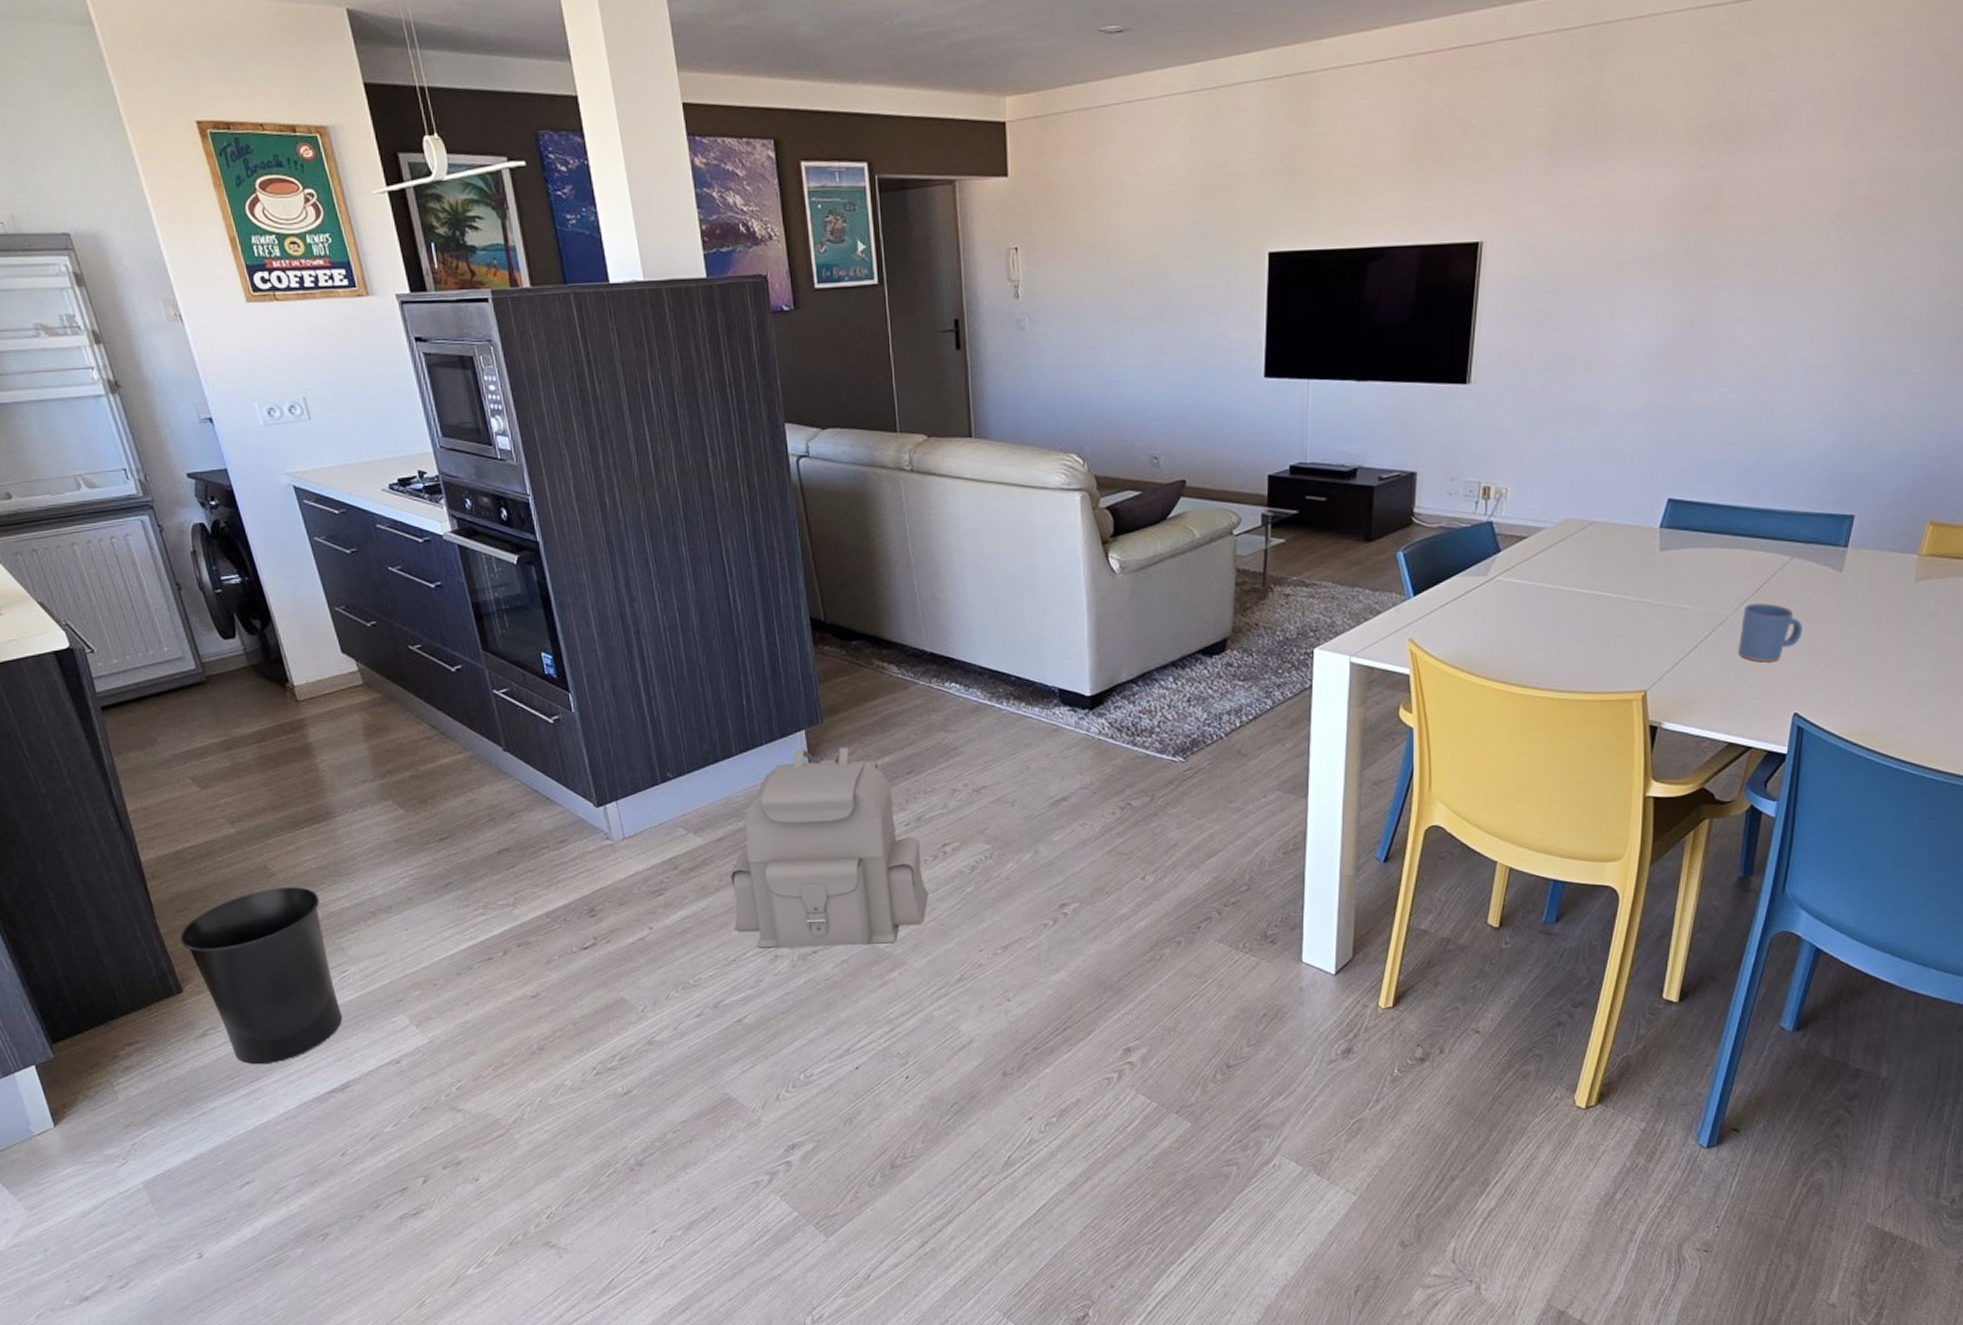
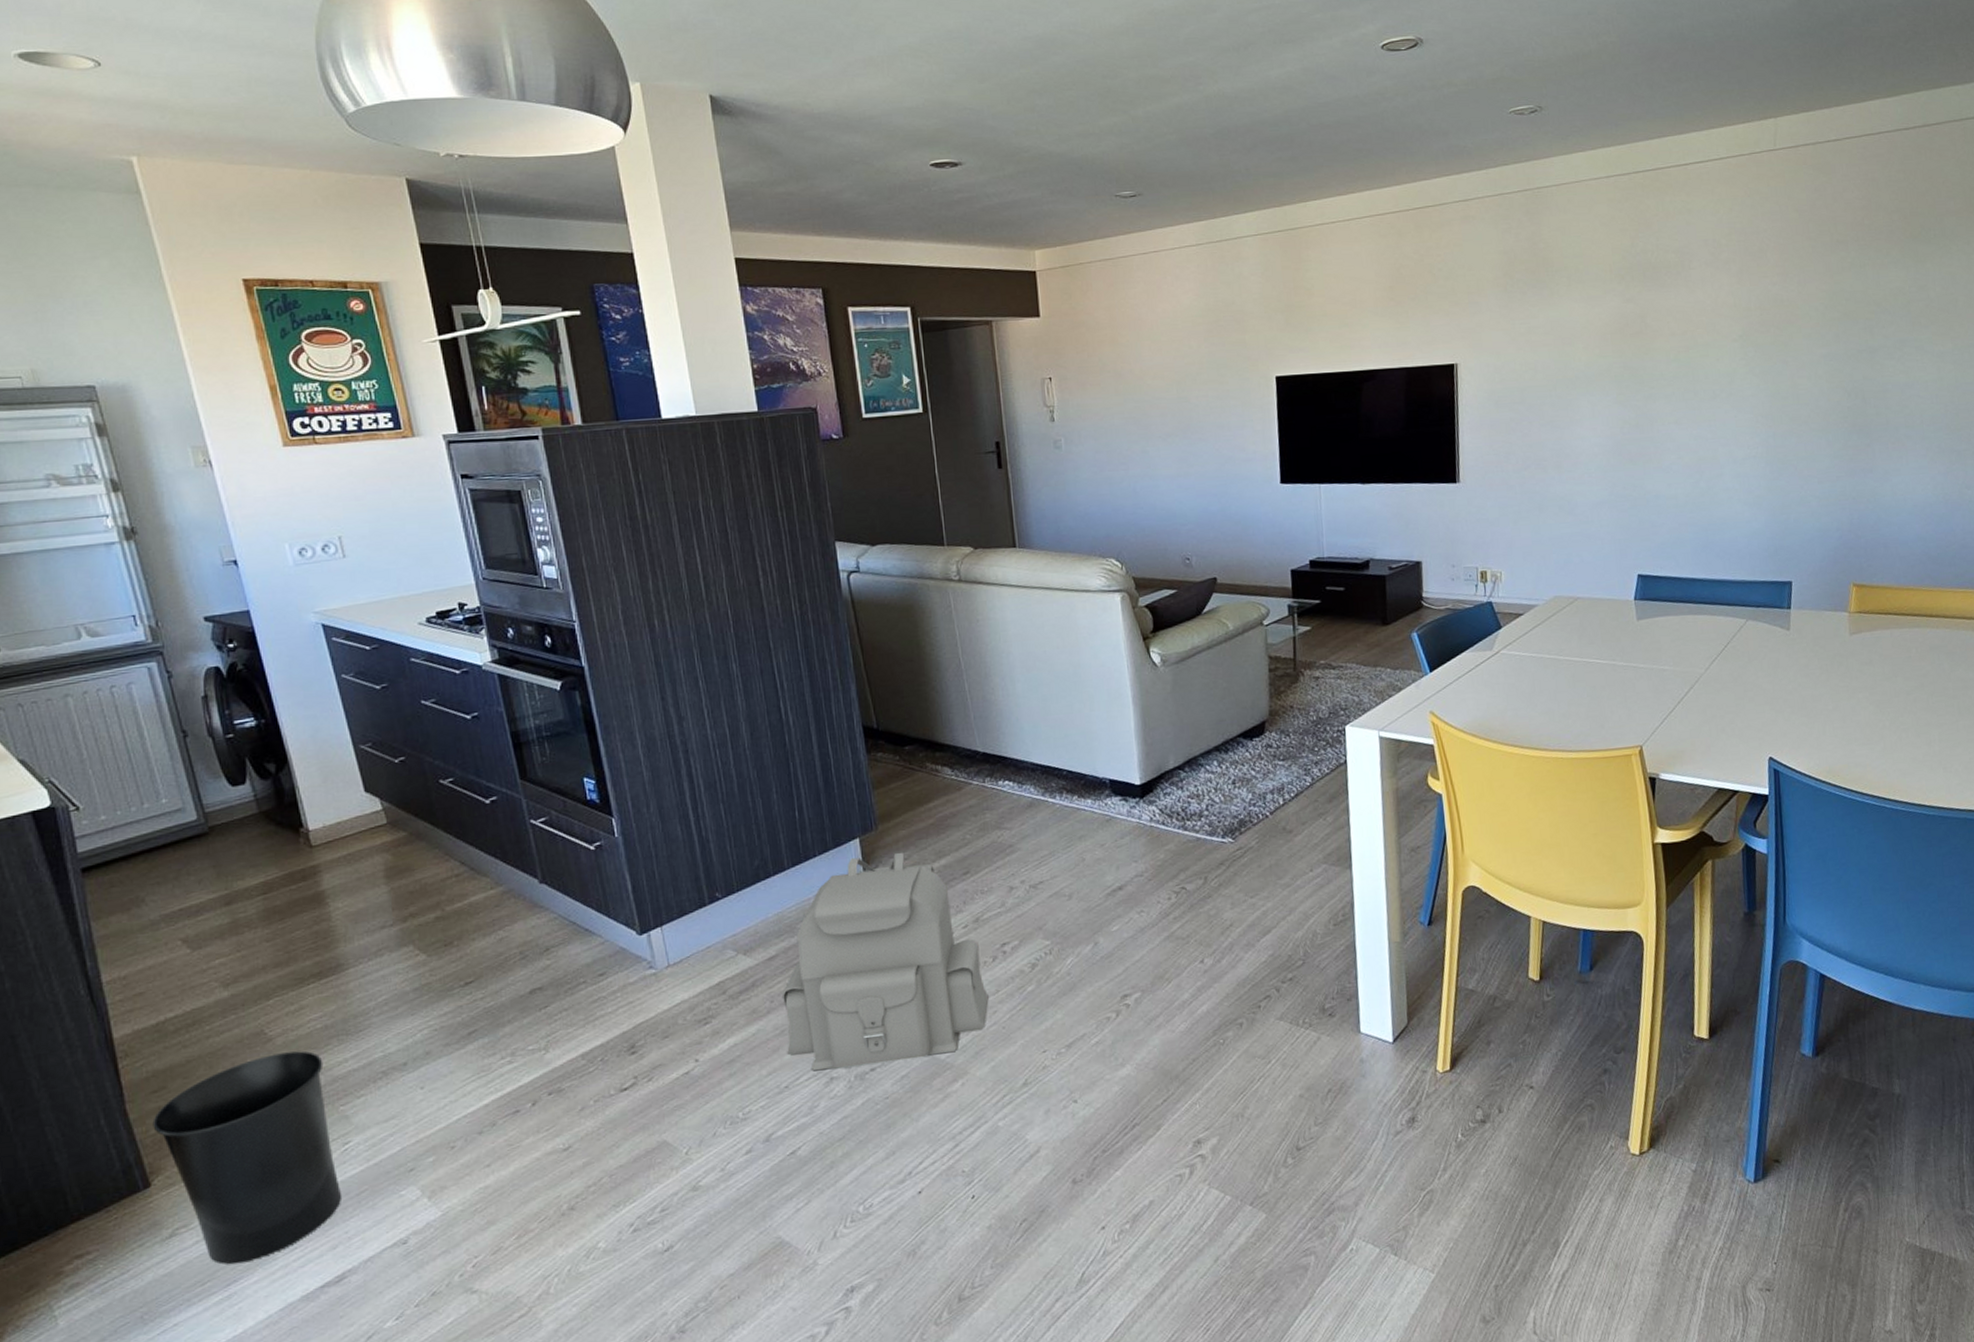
mug: present [1738,603,1802,663] -> none [1713,661,1765,714]

